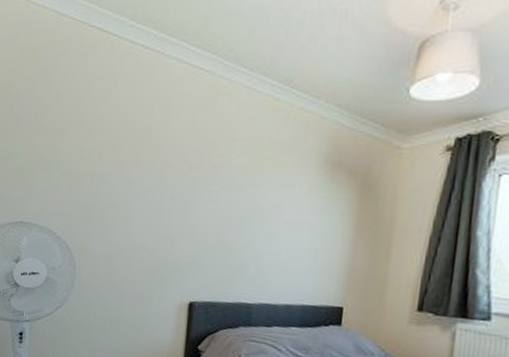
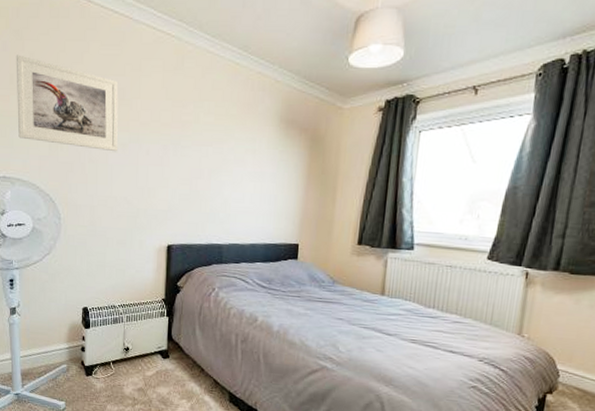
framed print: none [39,94,144,197] -> present [16,54,118,152]

